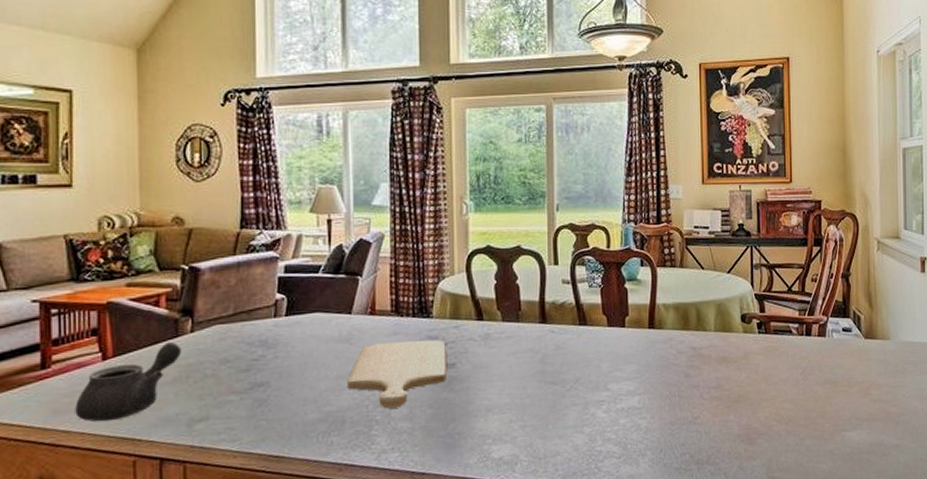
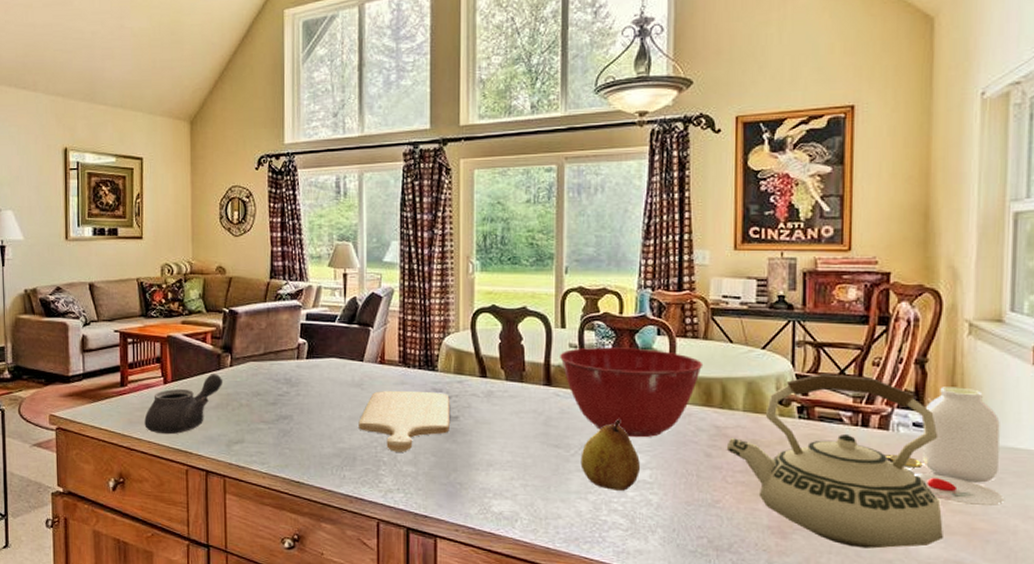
mixing bowl: none [554,279,681,367] -> present [560,347,704,438]
fruit: none [576,350,630,420] -> present [580,419,640,491]
teakettle: none [702,291,868,444] -> present [726,374,943,549]
jar: none [823,295,908,394] -> present [884,387,1005,507]

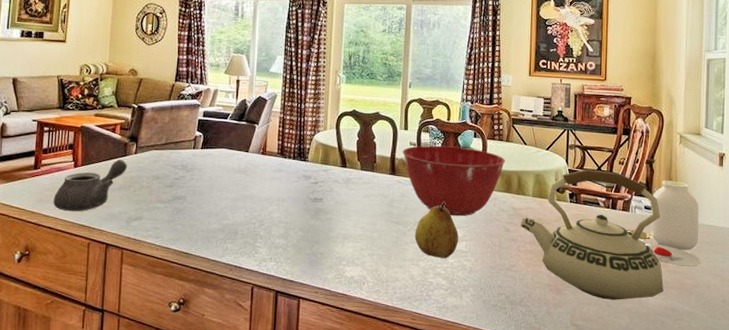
chopping board: present [358,390,450,452] -> none [241,176,316,228]

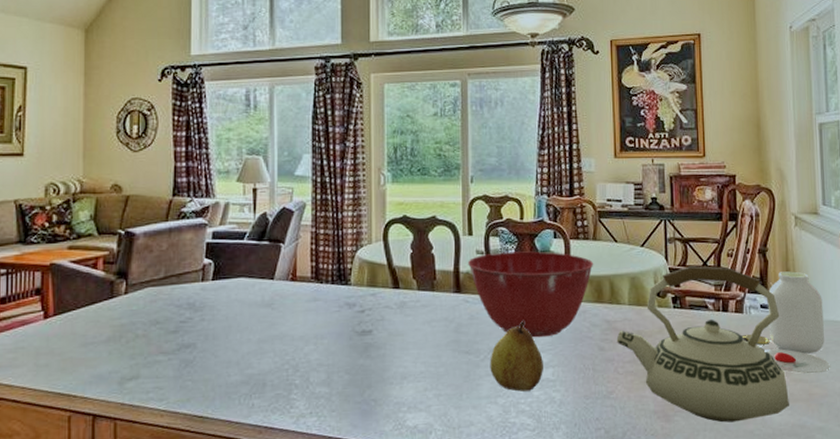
teapot: present [53,160,128,212] -> none [18,303,117,378]

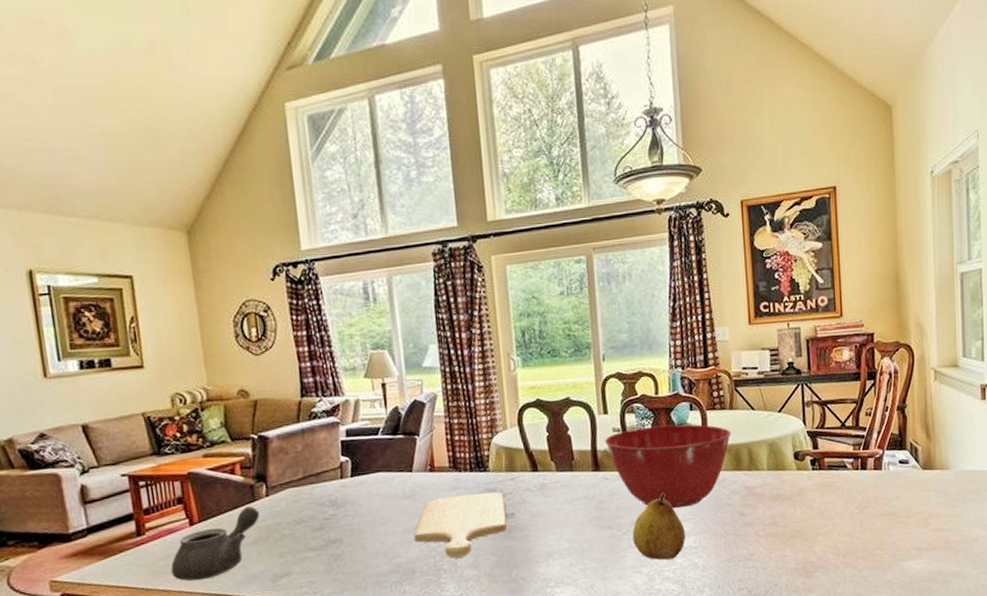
teapot: none [18,303,117,378] -> present [171,506,260,581]
chopping board: none [269,306,363,373] -> present [414,492,507,559]
teakettle: present [616,266,789,423] -> none [756,426,927,575]
jar: present [741,271,831,374] -> none [880,425,969,524]

